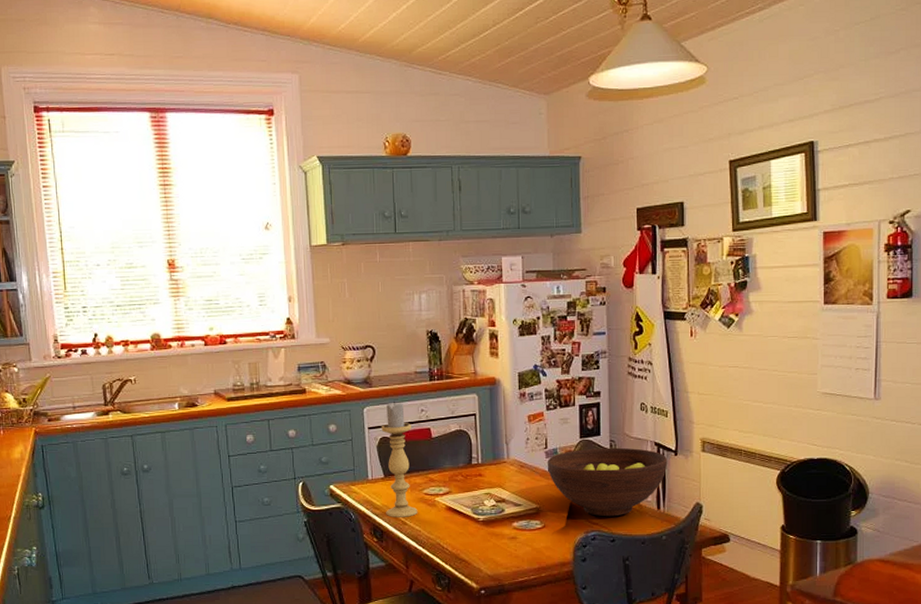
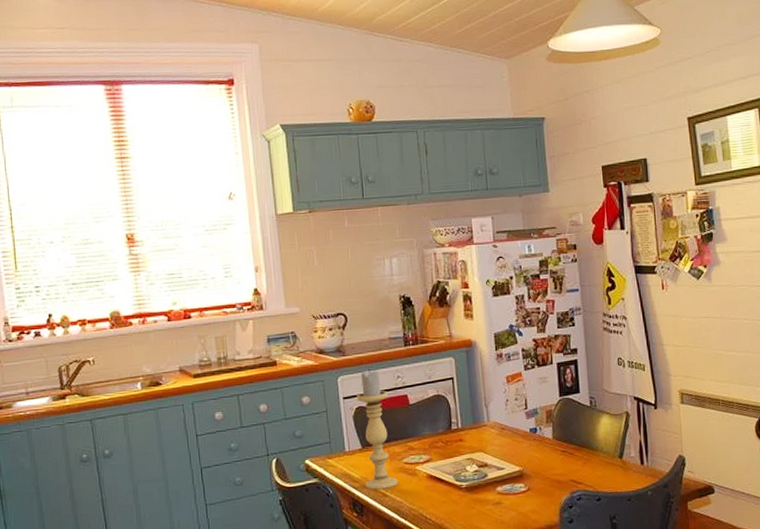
fruit bowl: present [547,447,668,517] -> none [527,404,648,476]

